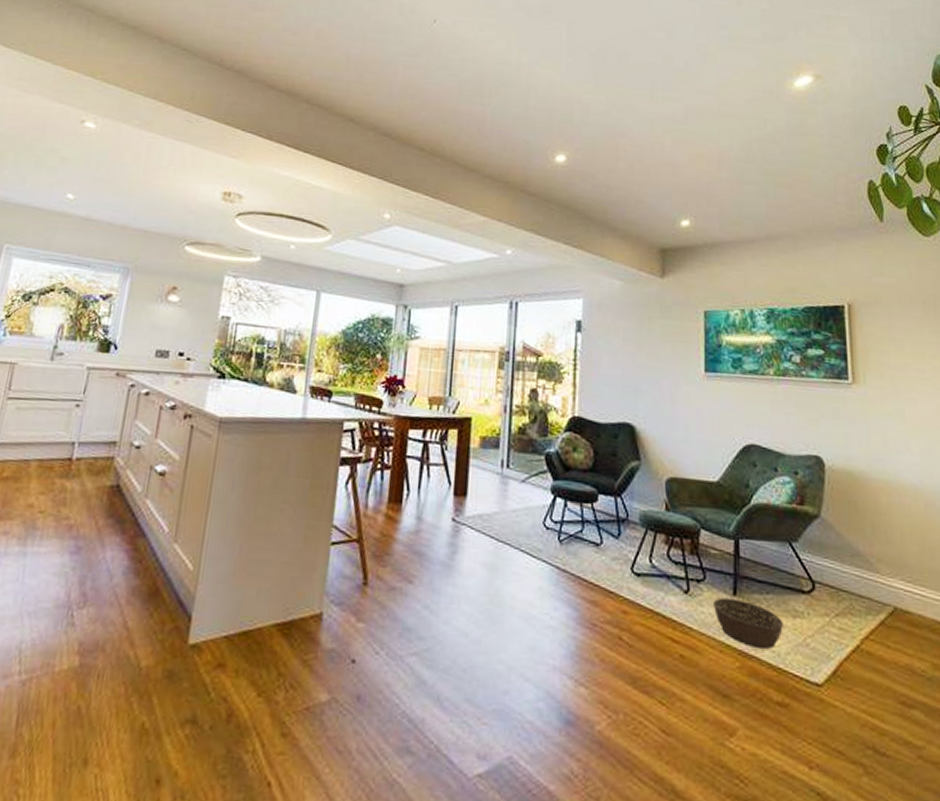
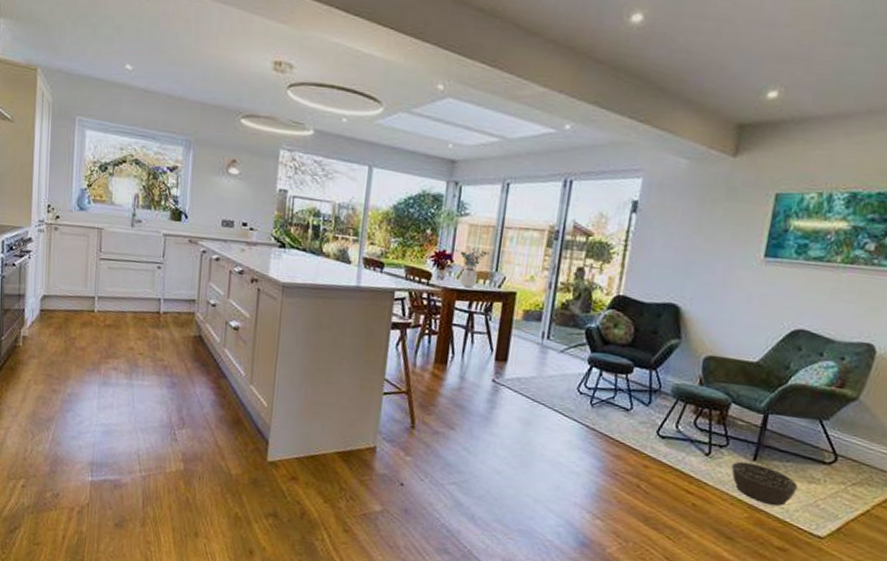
bouquet: none [411,367,441,416] -> present [459,243,489,288]

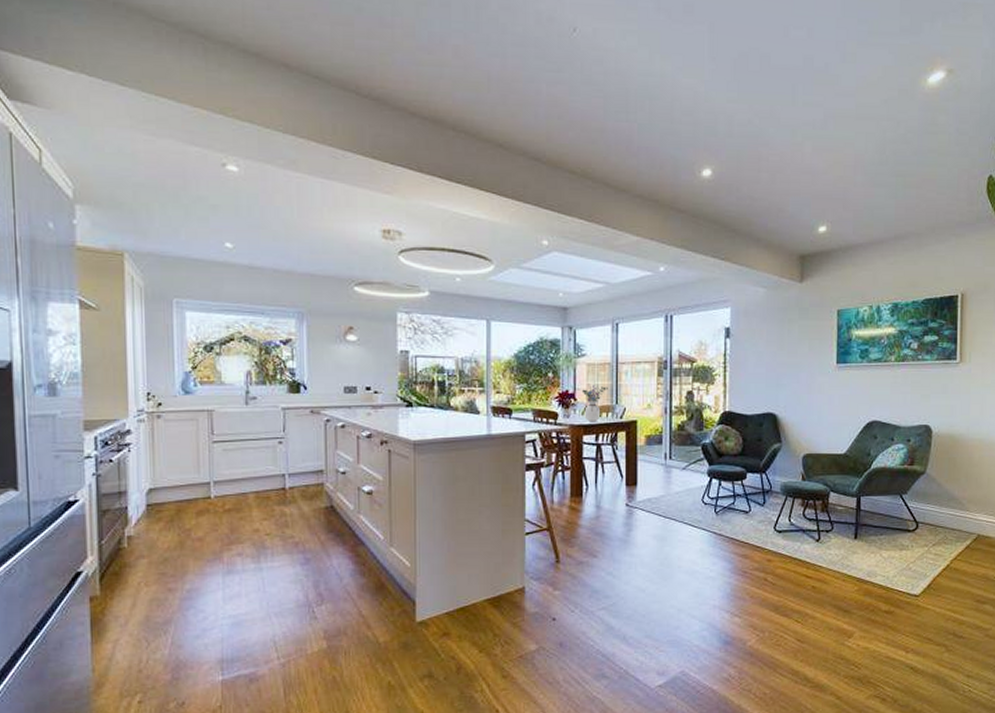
basket: present [731,461,798,506] -> none [839,541,892,575]

